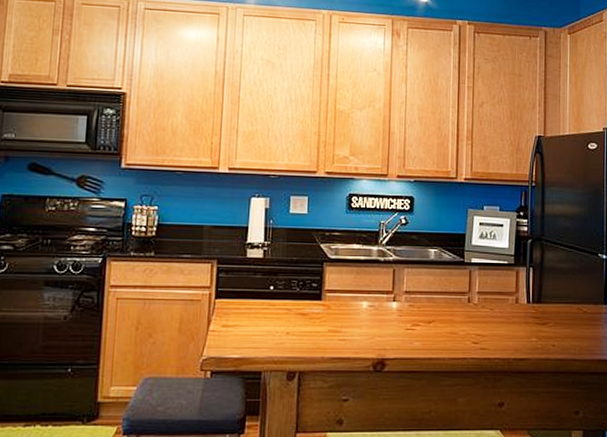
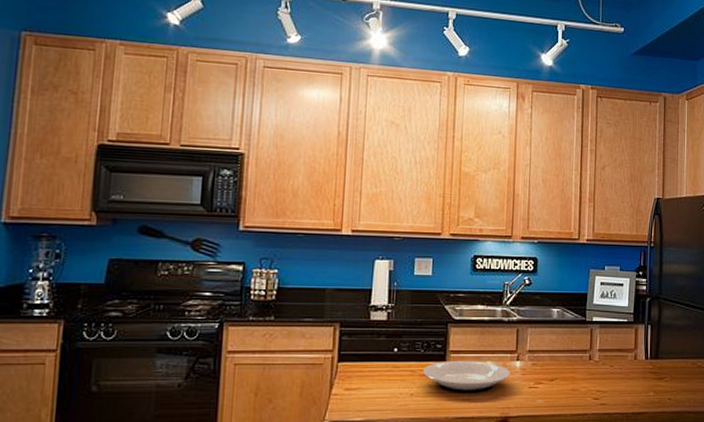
plate: none [298,300,386,333] -> present [422,361,510,393]

